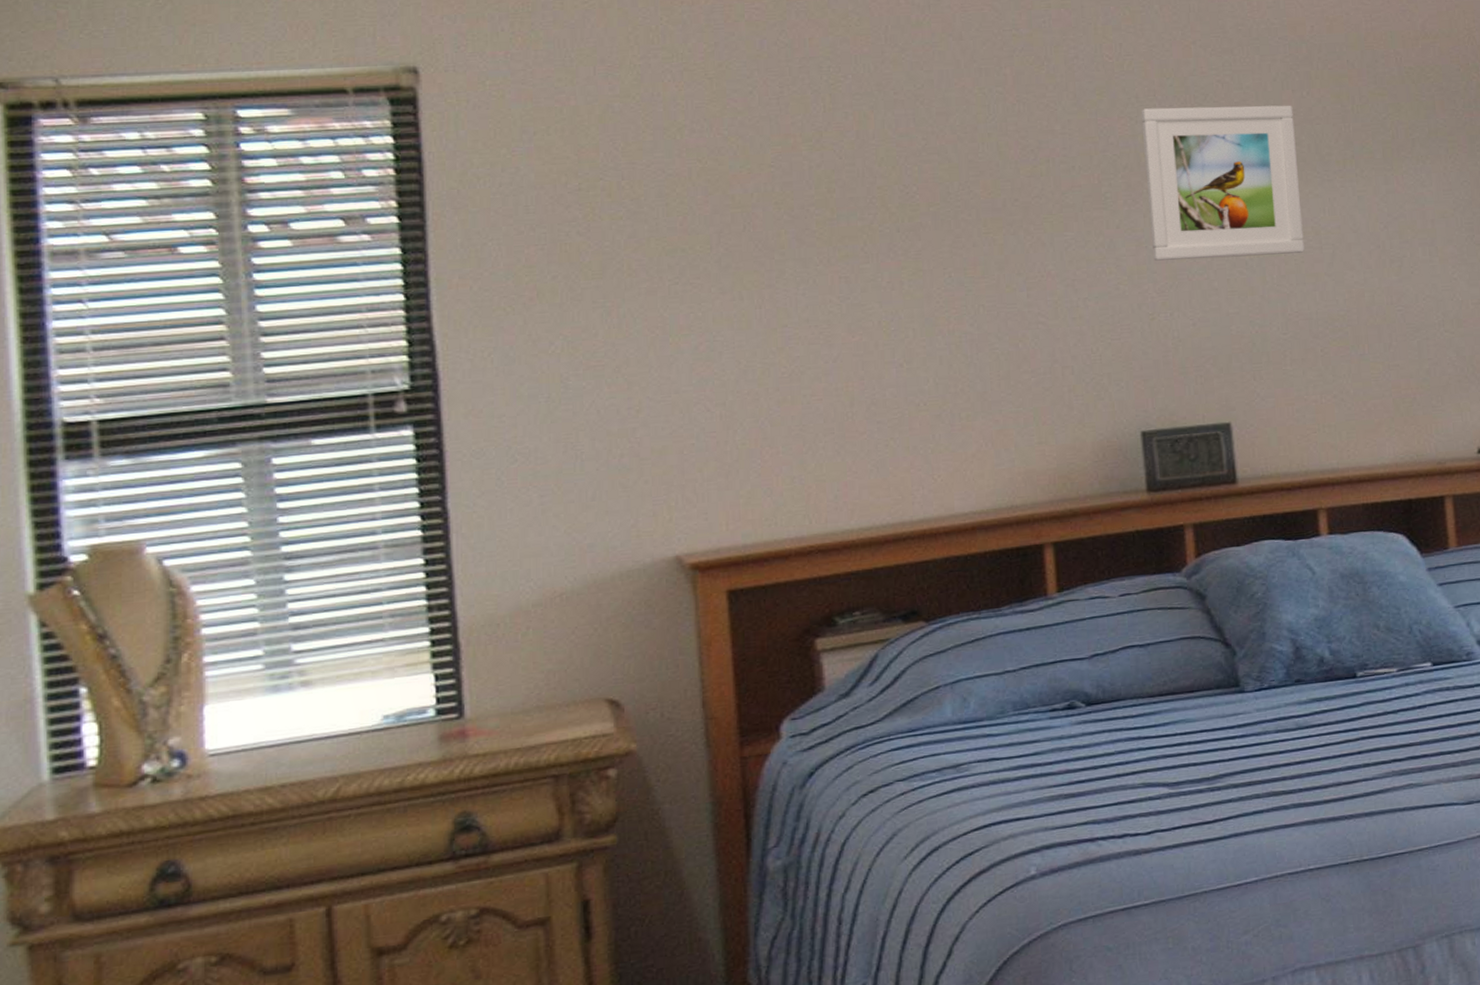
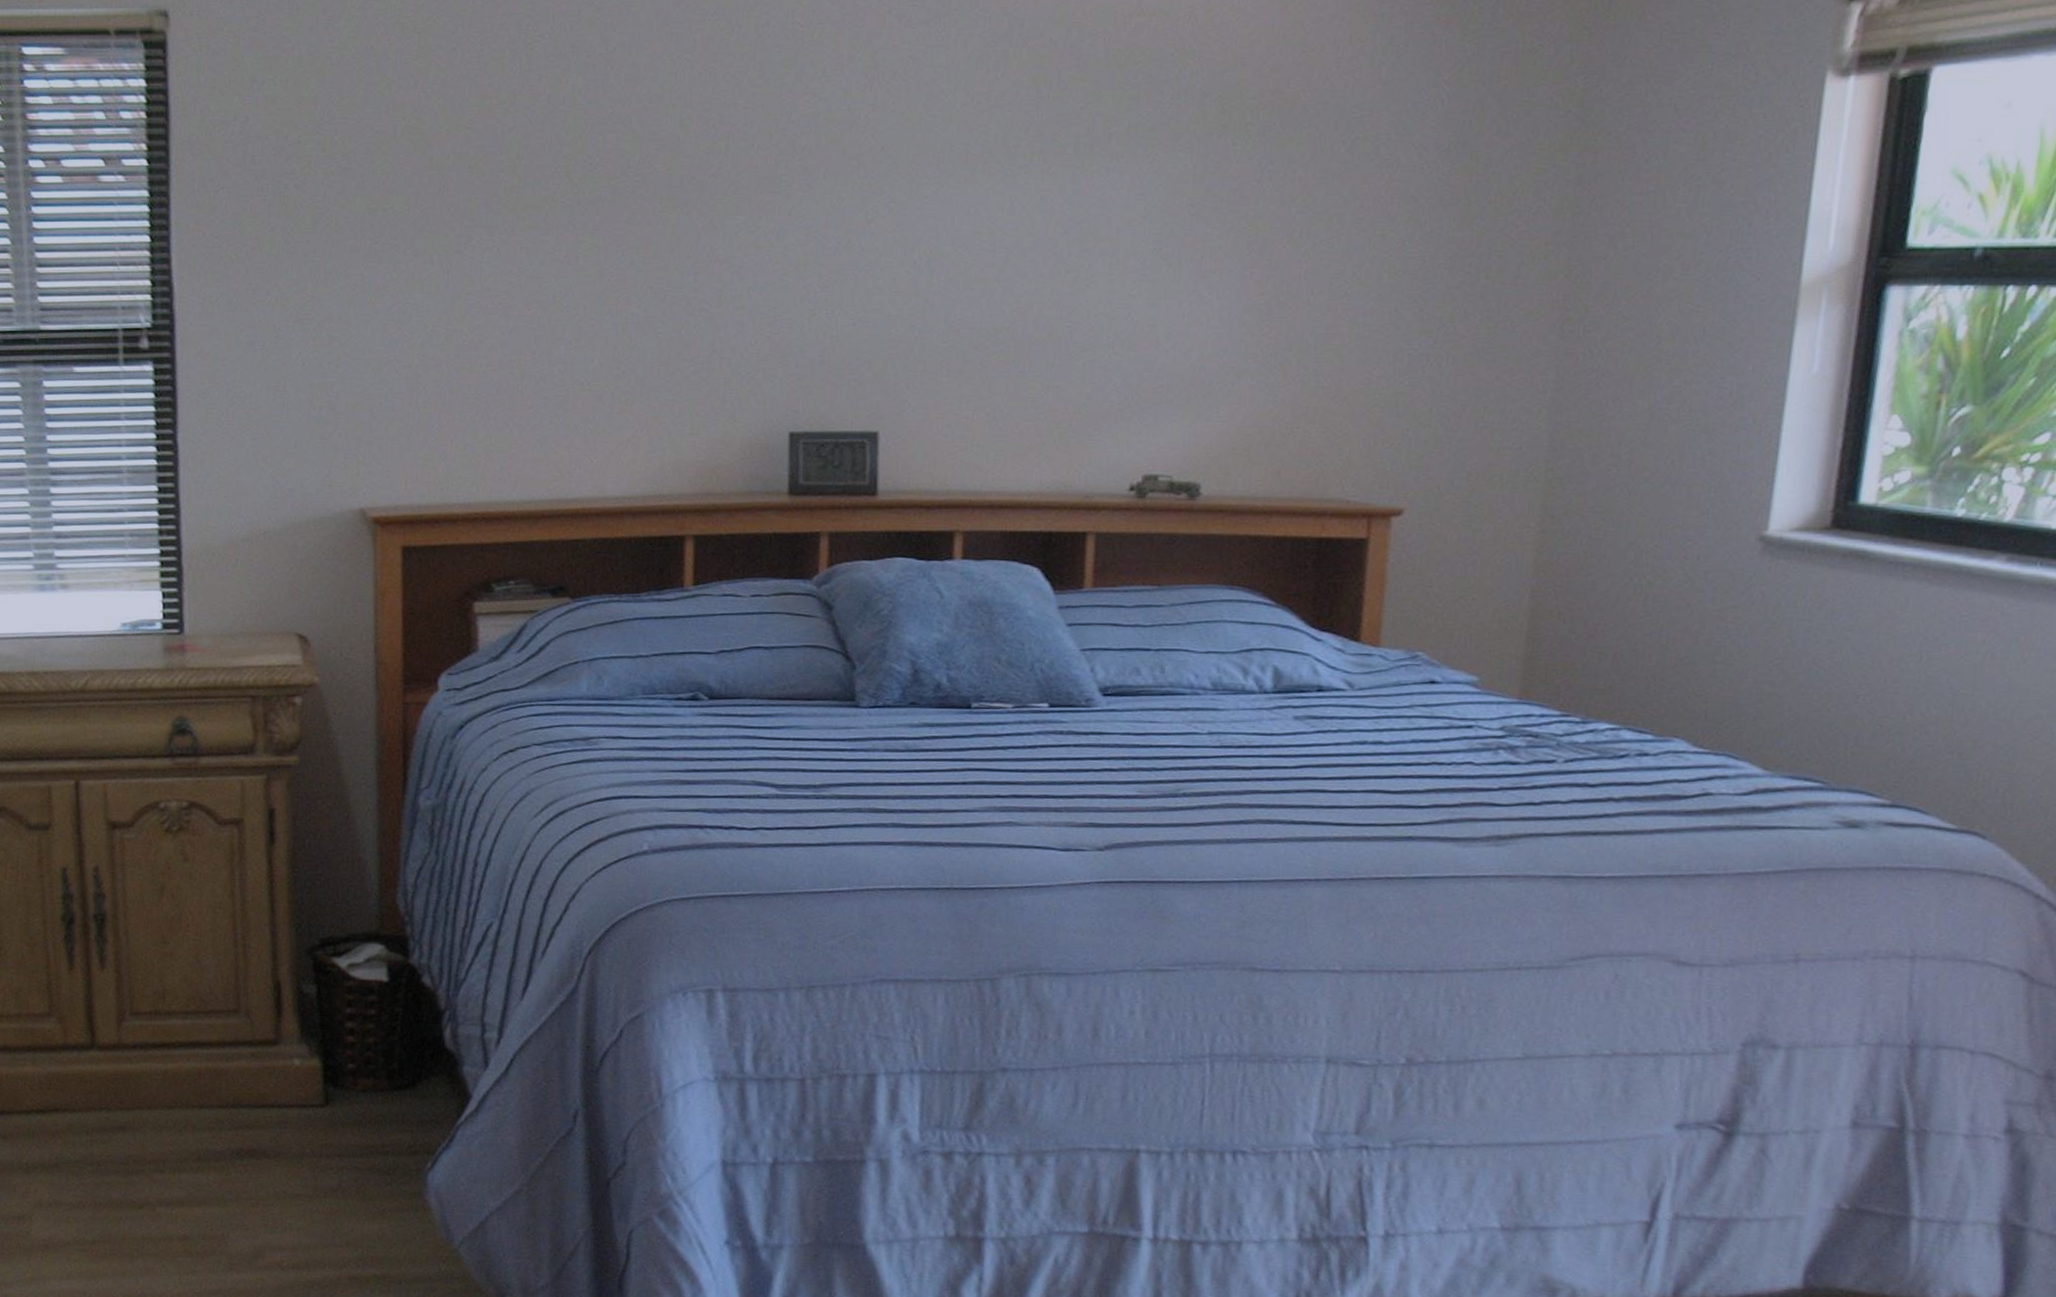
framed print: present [1140,105,1305,261] -> none [821,84,985,255]

